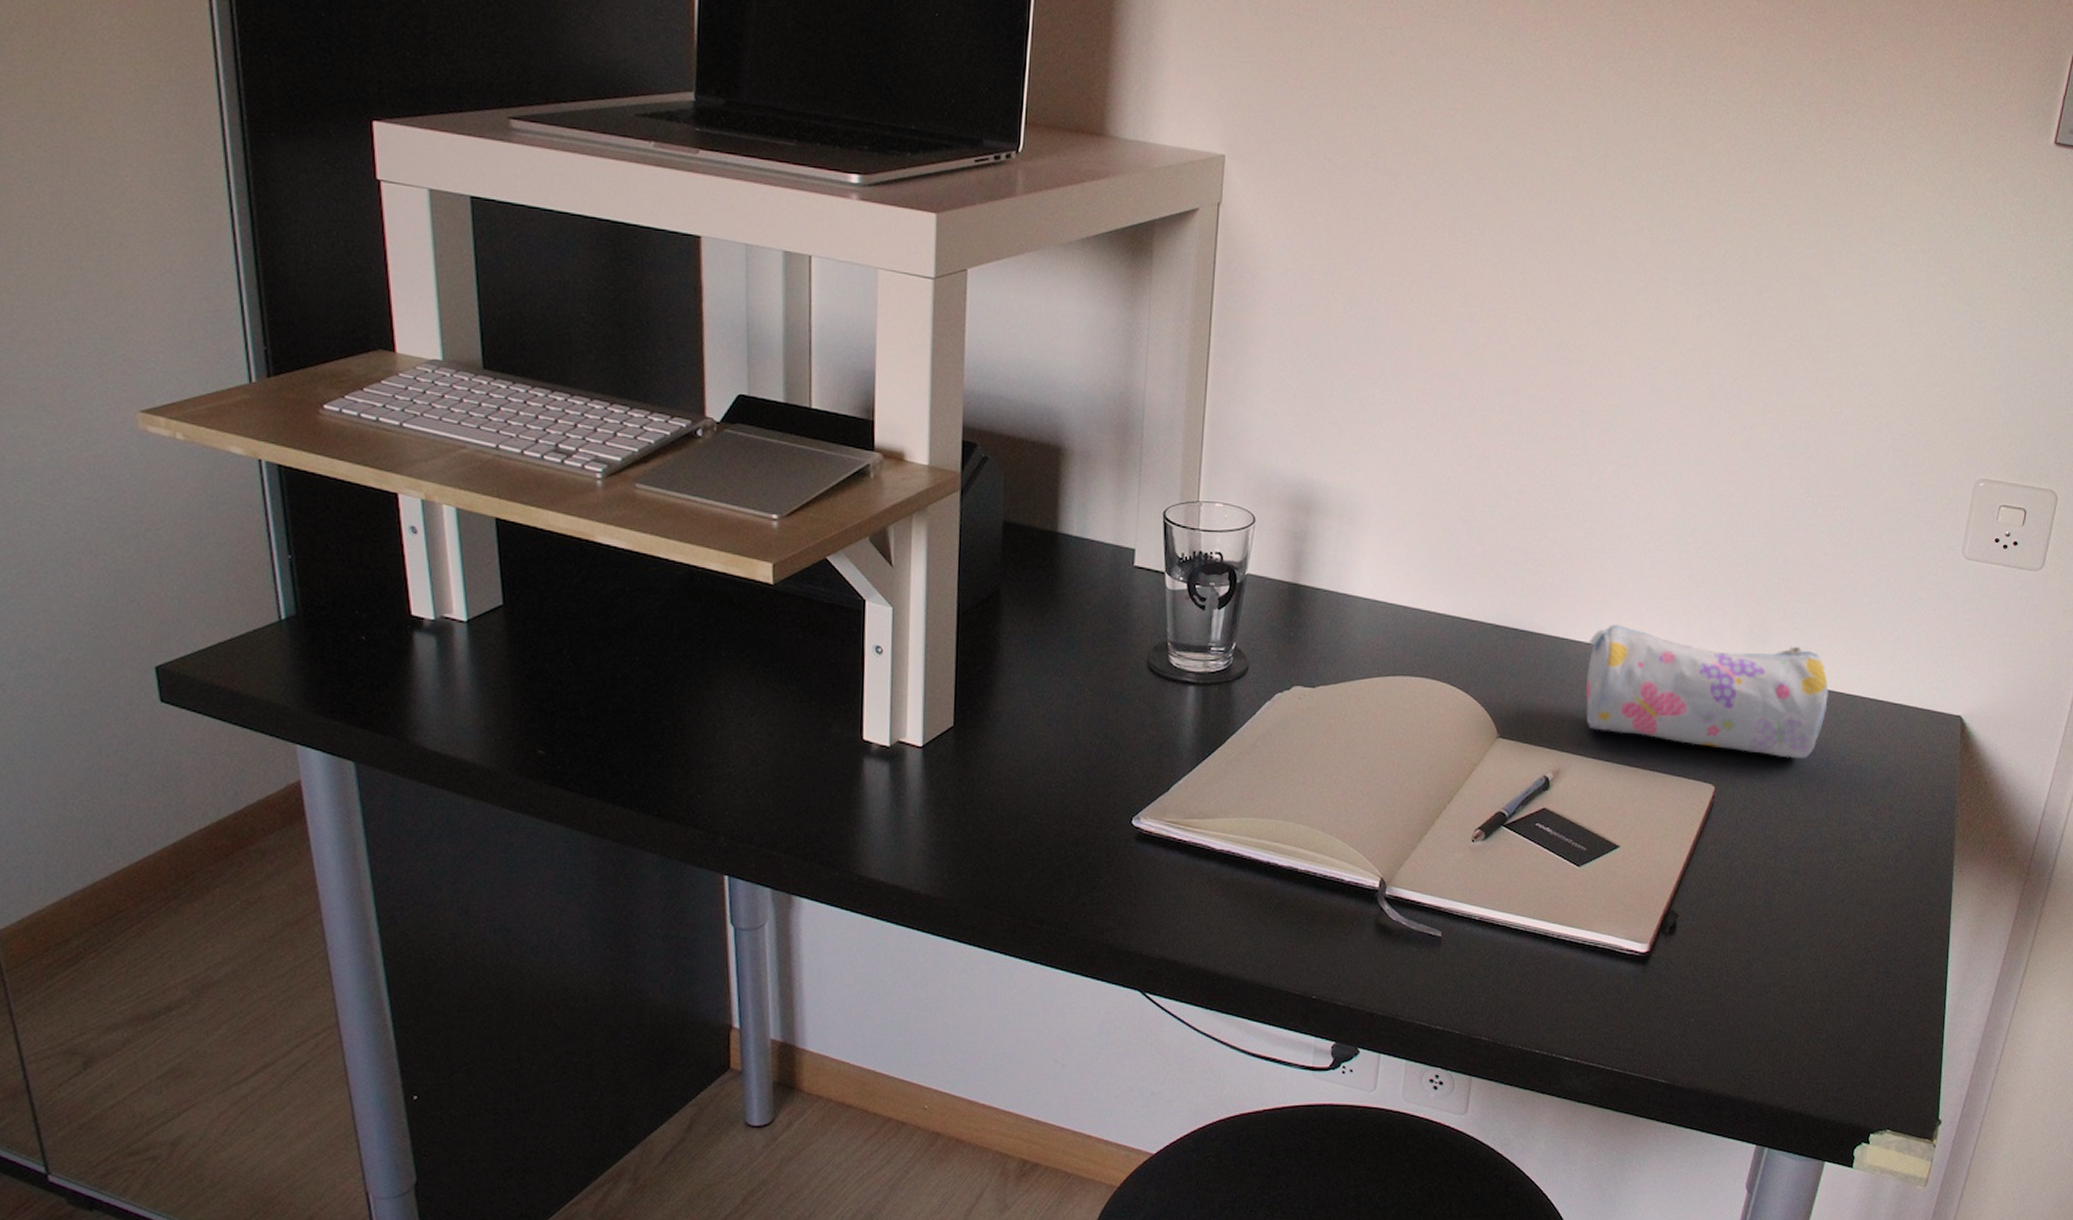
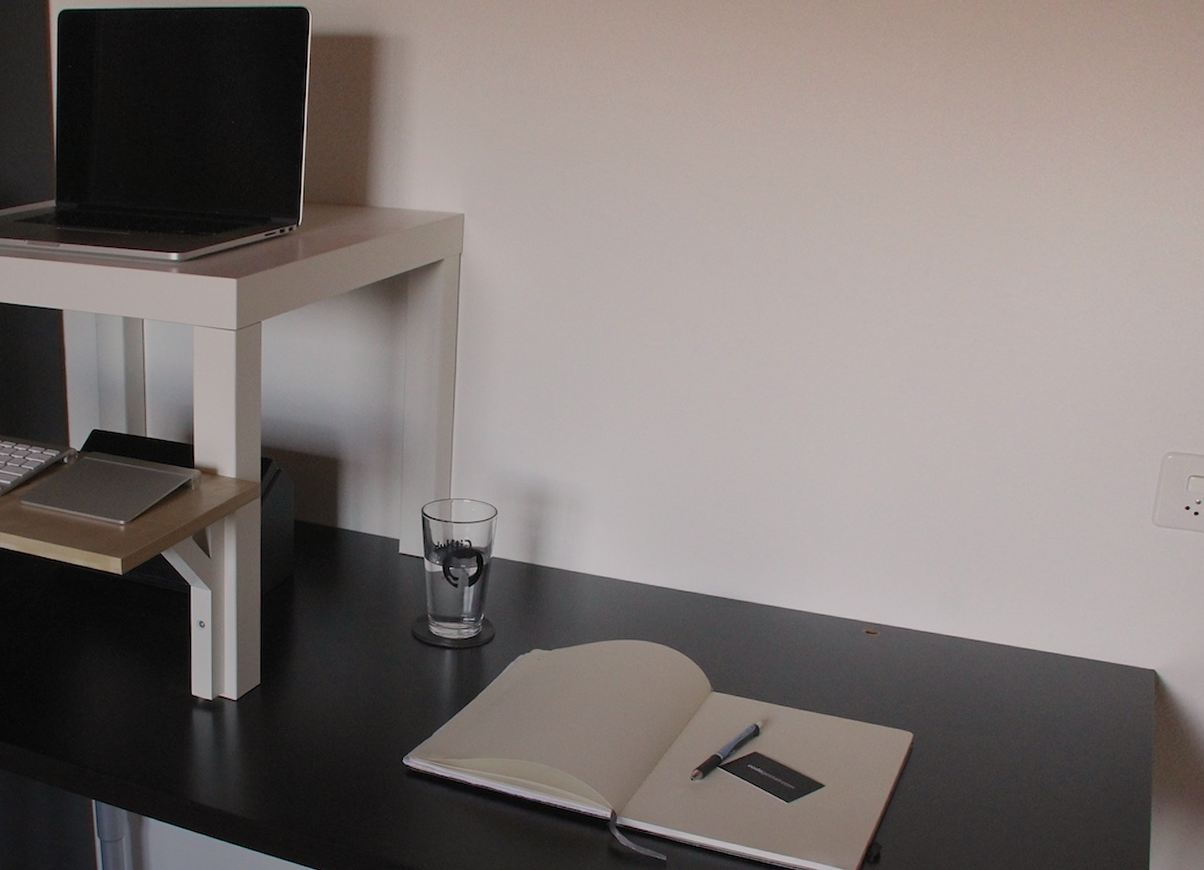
pencil case: present [1586,623,1829,759] -> none [791,592,1021,709]

